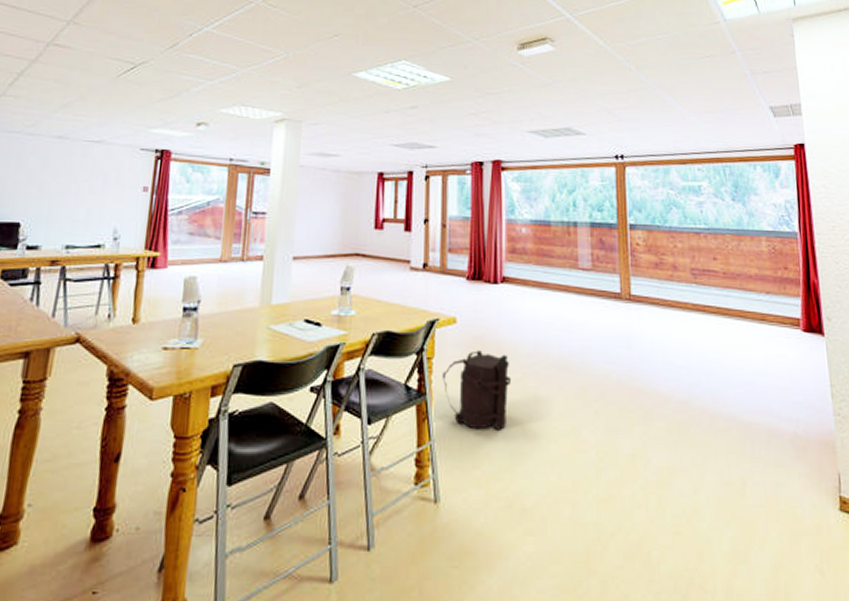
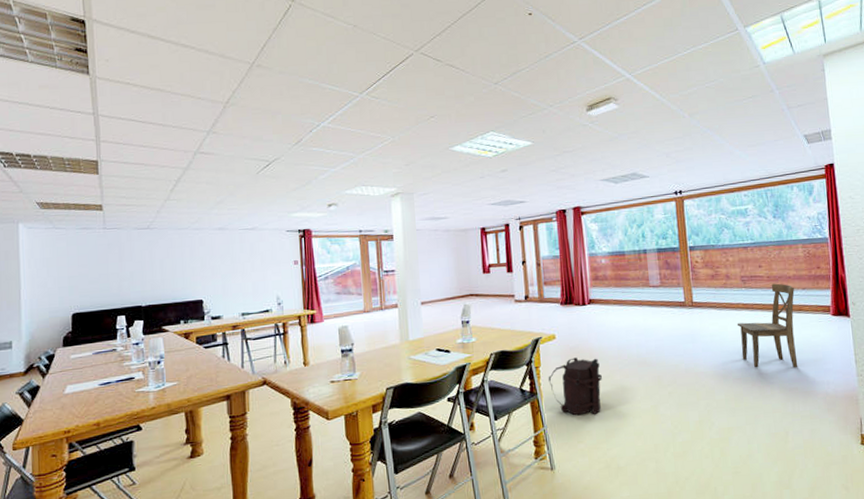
dining chair: none [684,282,760,394] -> present [737,283,798,368]

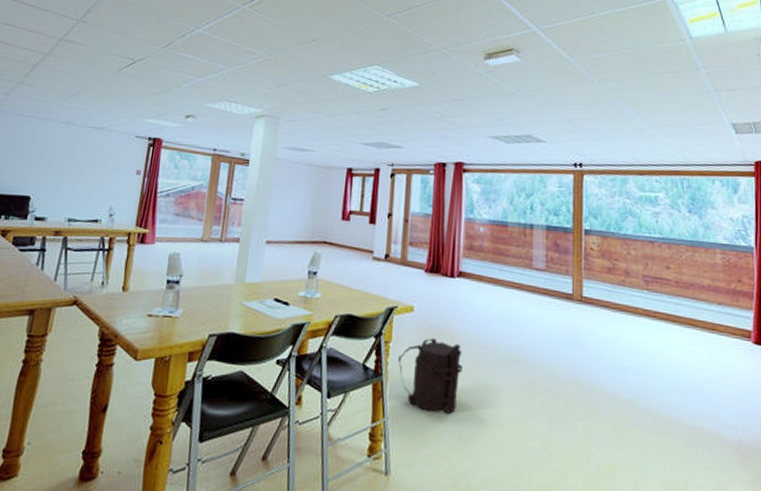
dining chair: present [737,283,798,368] -> none [633,291,708,401]

